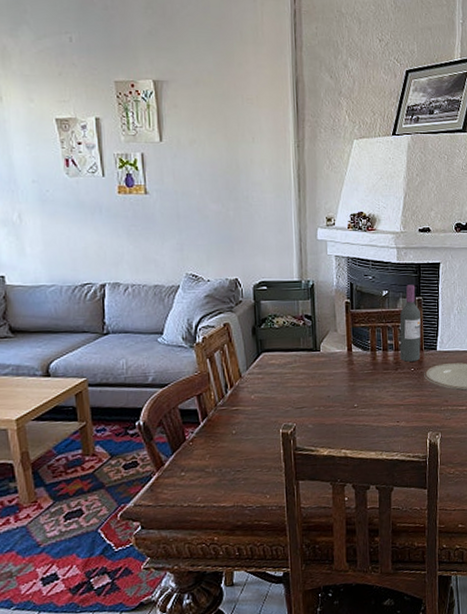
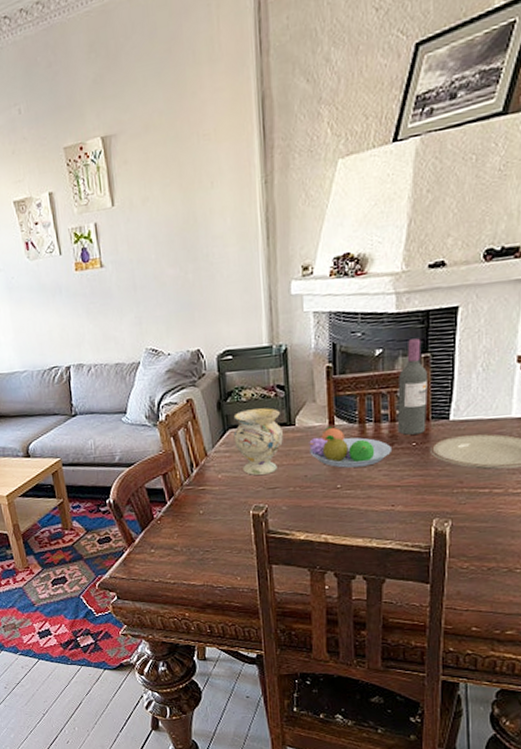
vase: none [266,335,311,396] -> present [233,408,284,476]
fruit bowl: none [331,353,396,389] -> present [309,427,391,468]

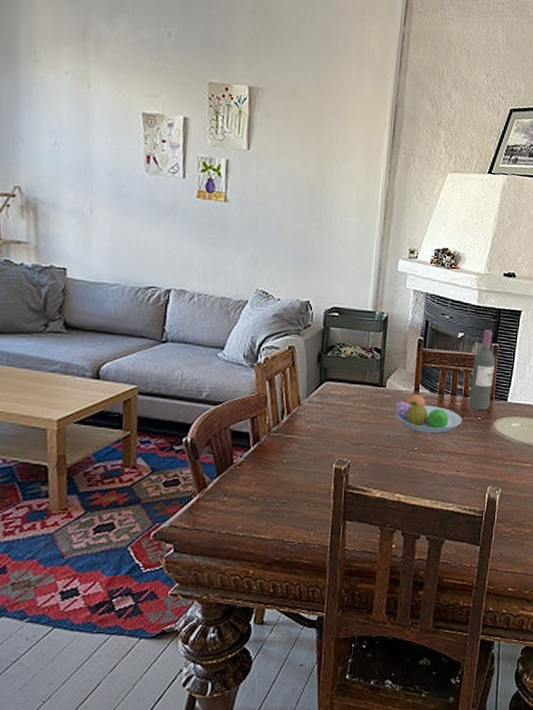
vase: present [233,408,284,476] -> none [328,366,375,431]

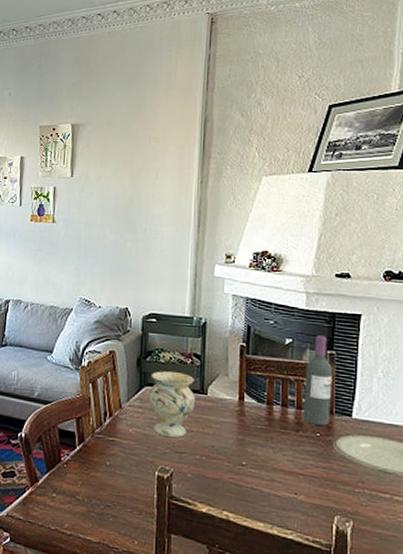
vase: none [328,366,375,431] -> present [148,371,196,438]
fruit bowl: present [395,393,462,433] -> none [218,402,296,449]

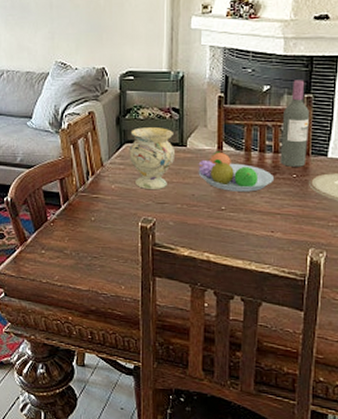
fruit bowl: none [218,402,296,449] -> present [198,151,273,192]

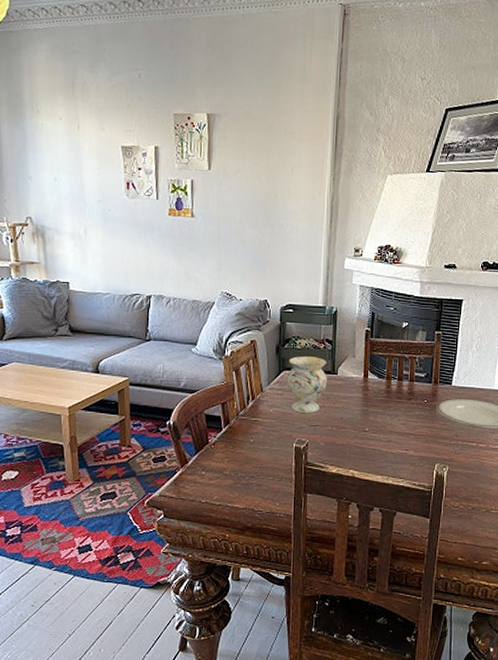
fruit bowl: present [198,151,273,192] -> none [347,379,409,415]
wine bottle: present [280,80,309,167] -> none [414,319,439,394]

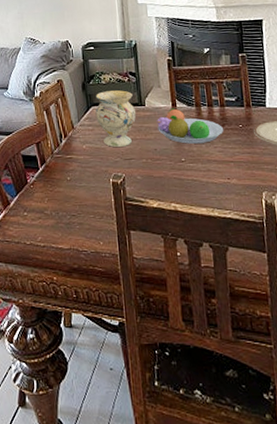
fruit bowl: none [347,379,409,415] -> present [157,108,223,144]

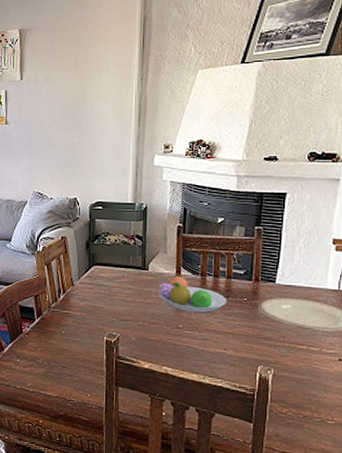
vase: present [95,90,137,148] -> none [96,252,139,309]

